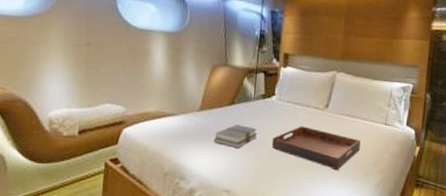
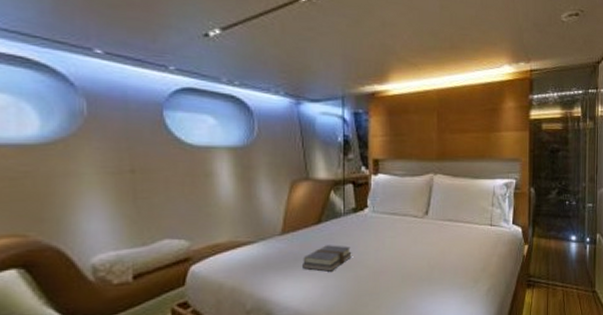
serving tray: present [271,126,362,171] -> none [369,238,467,282]

